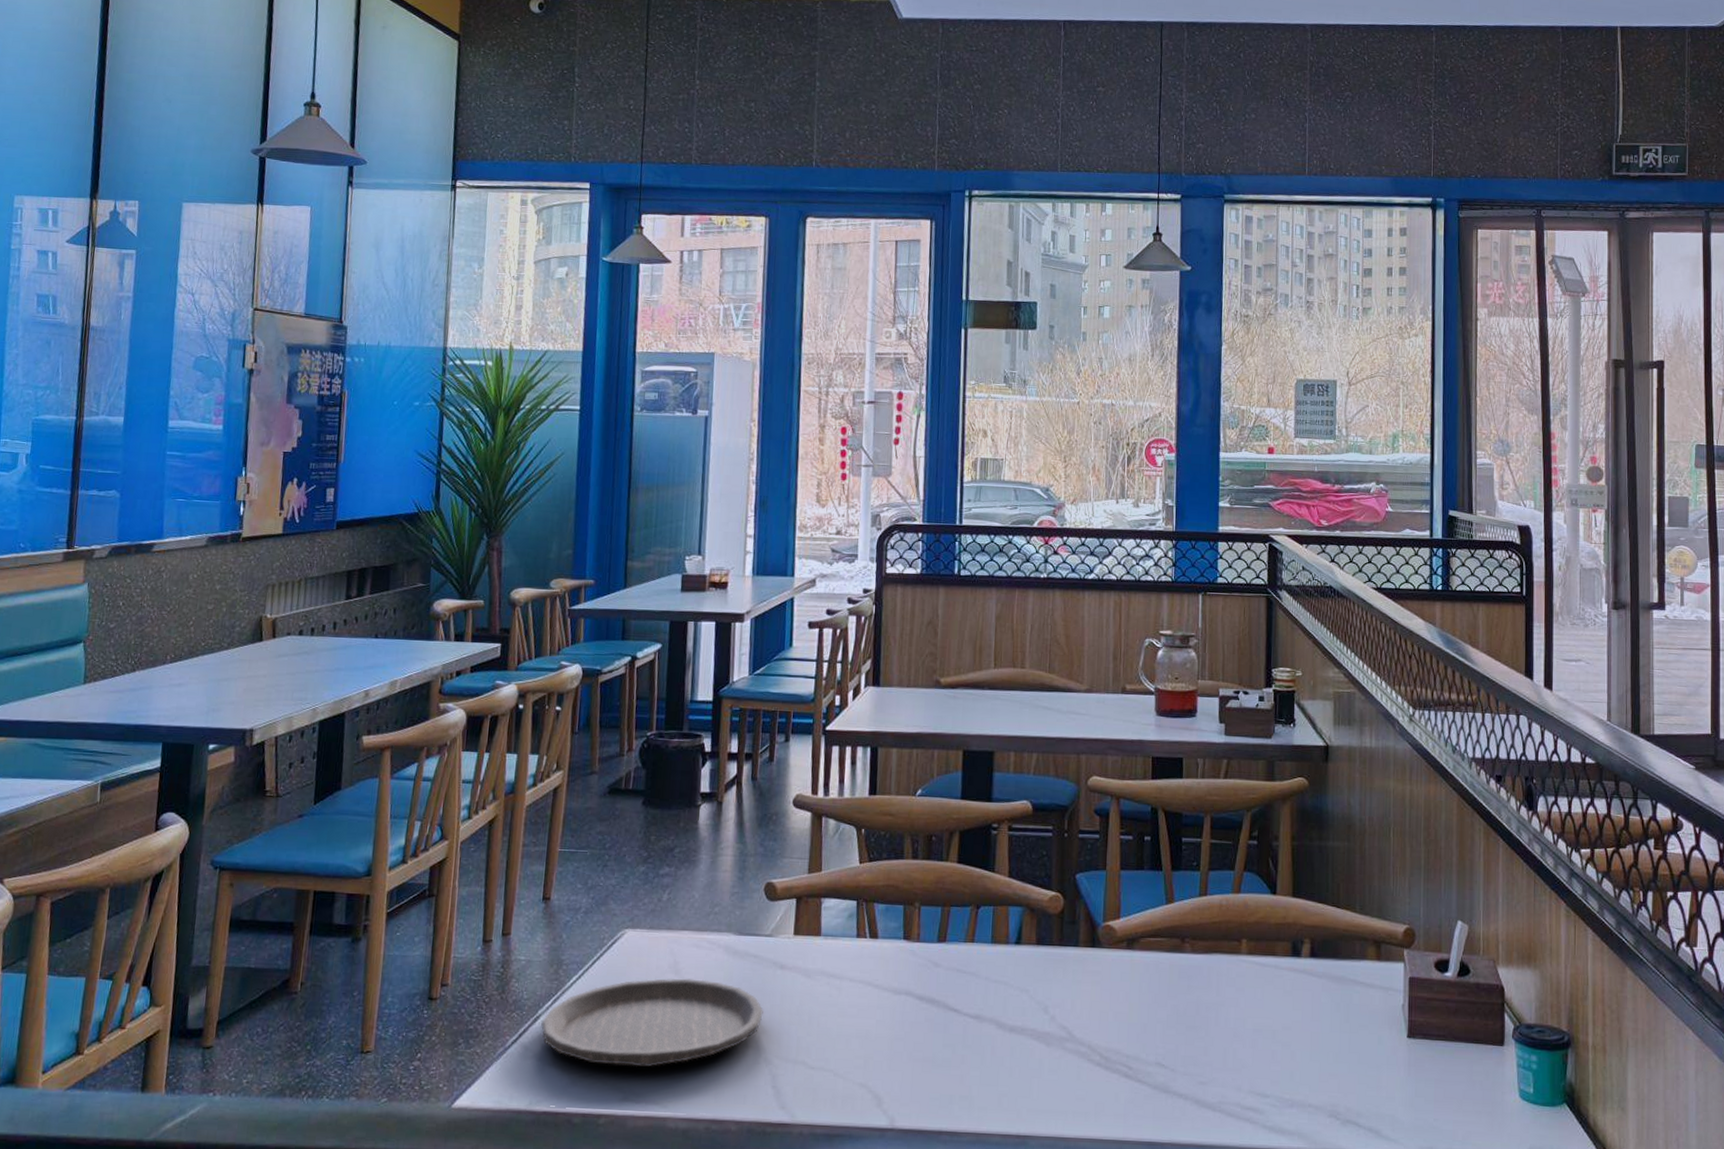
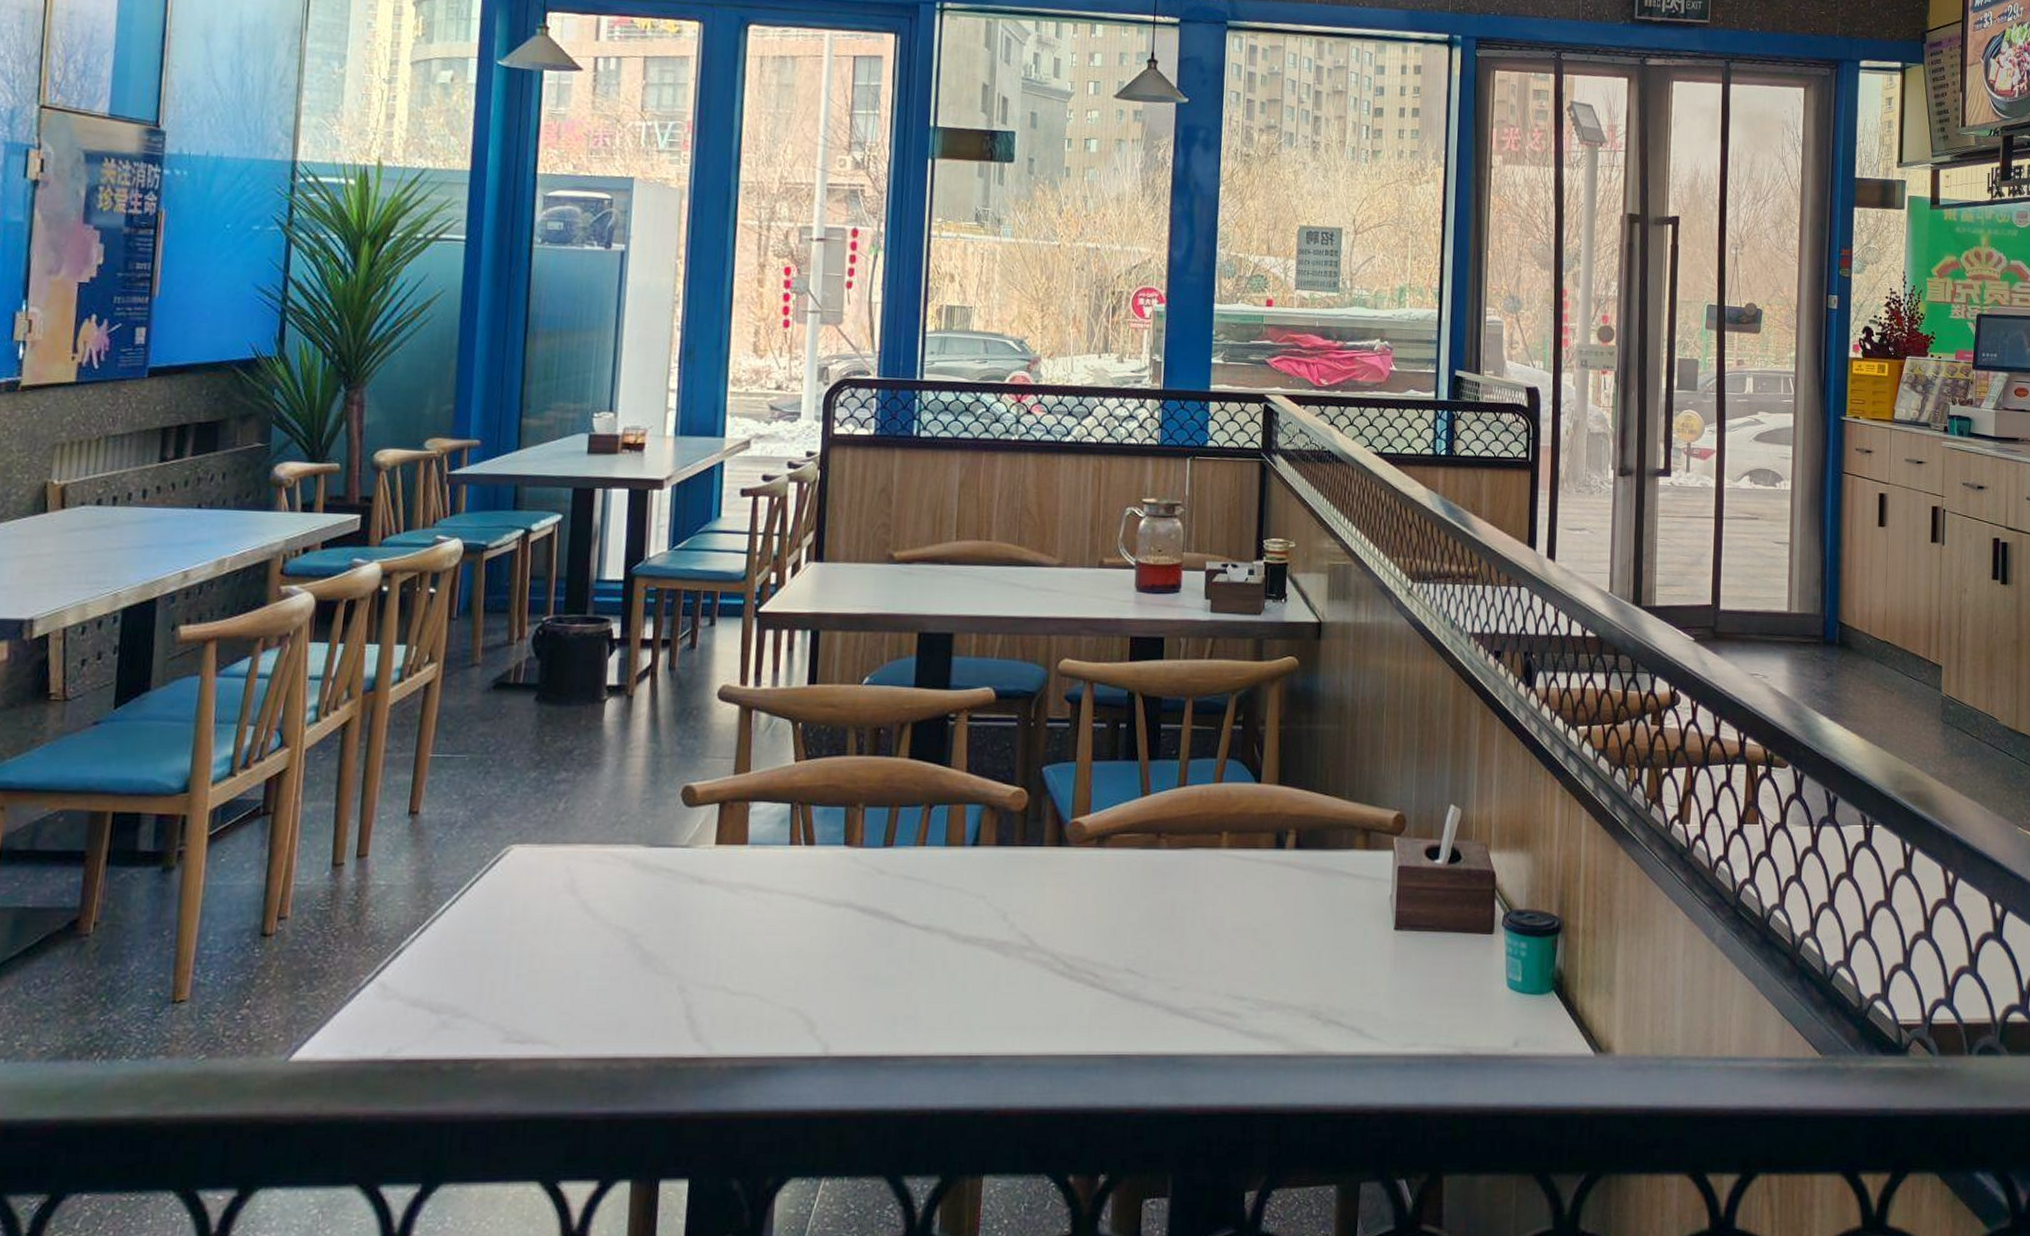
plate: present [541,978,763,1067] -> none [404,899,678,1003]

